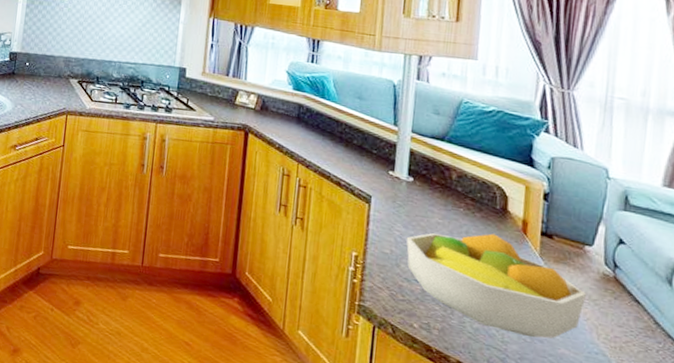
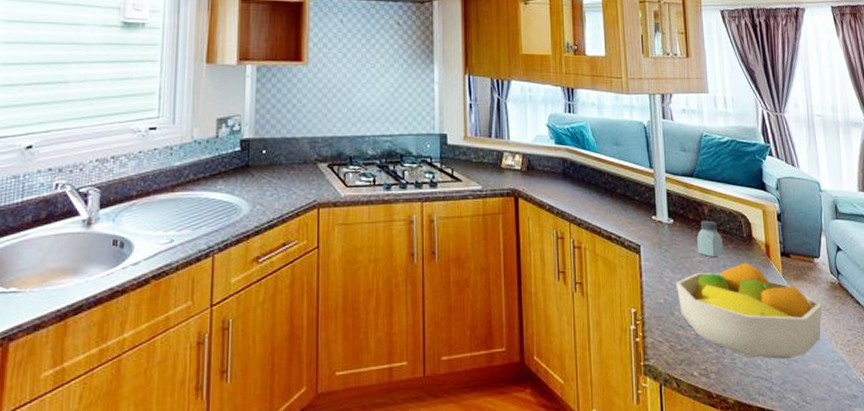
saltshaker: none [437,184,469,223] -> present [697,220,723,258]

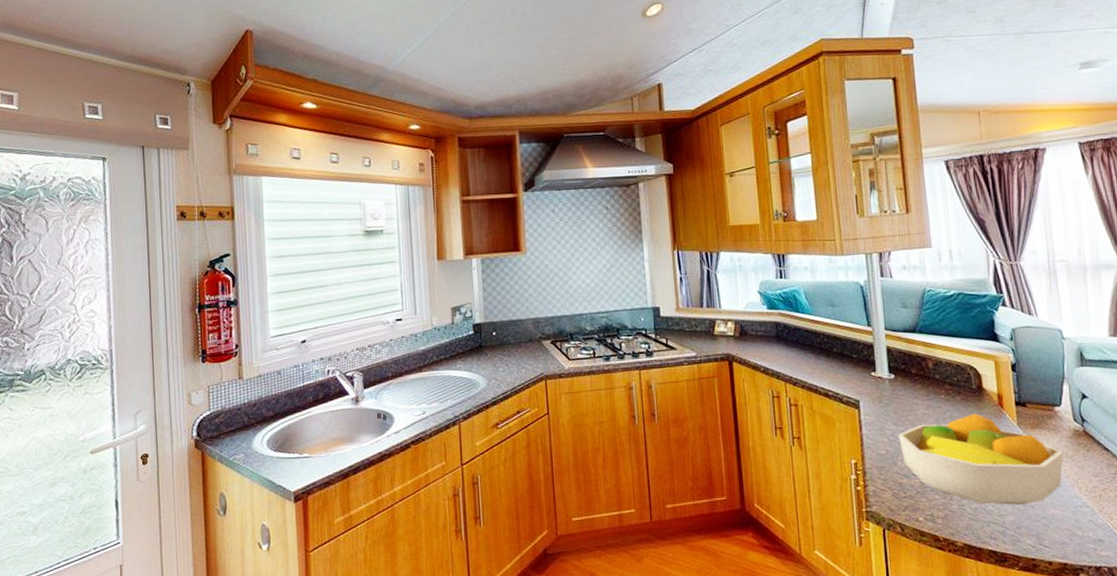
saltshaker: present [697,220,723,258] -> none [921,374,950,410]

